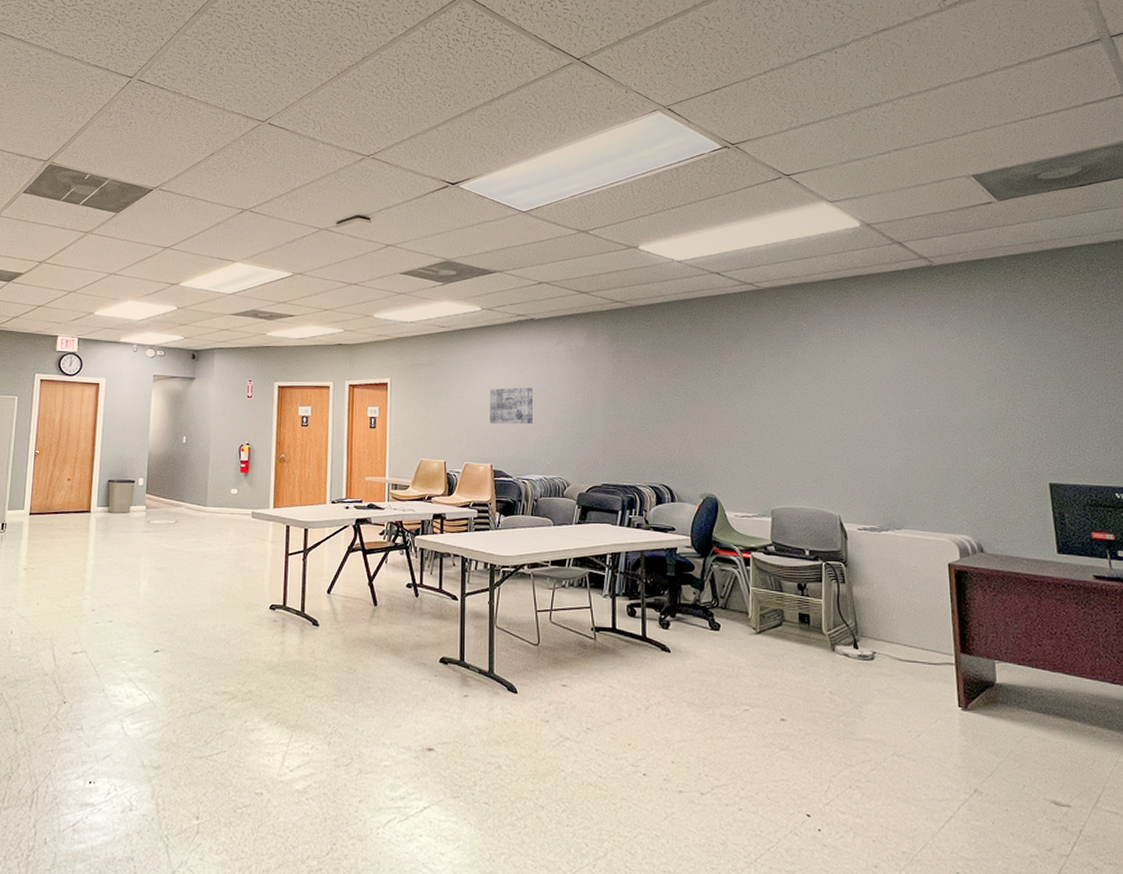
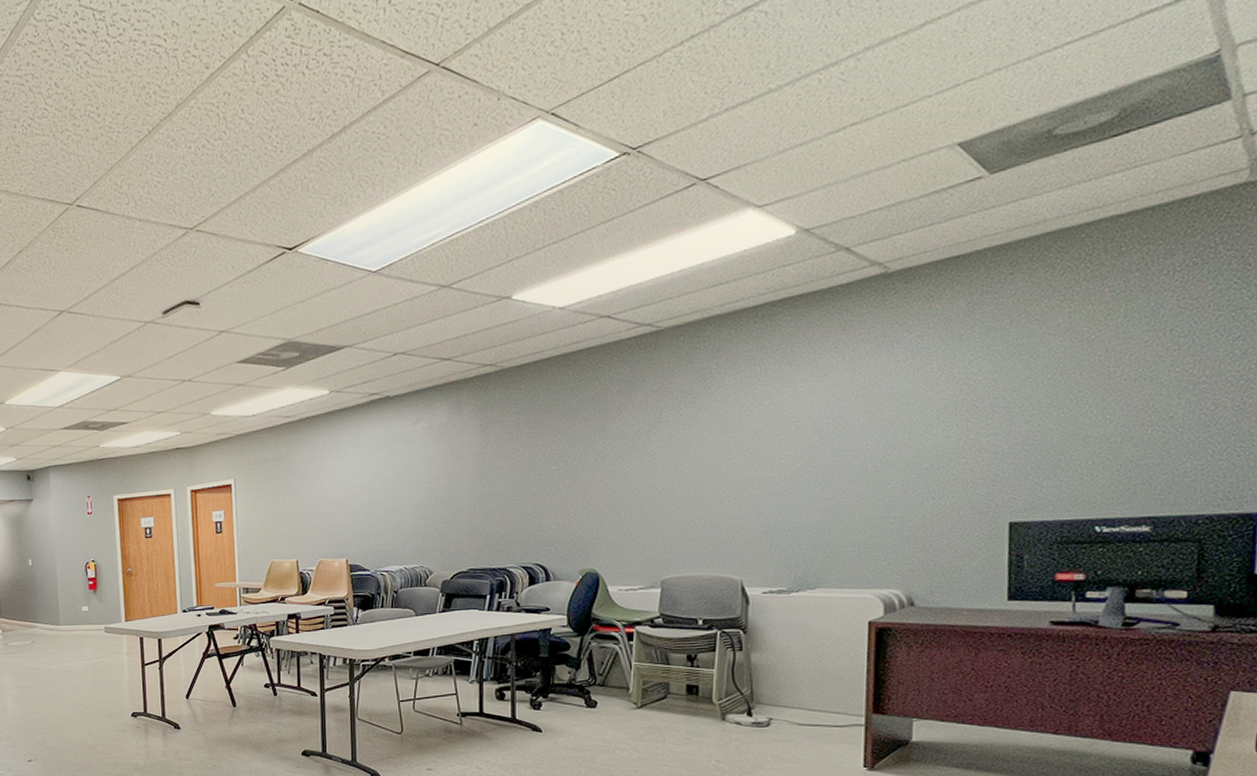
wall art: present [490,387,533,425] -> none [343,473,391,517]

